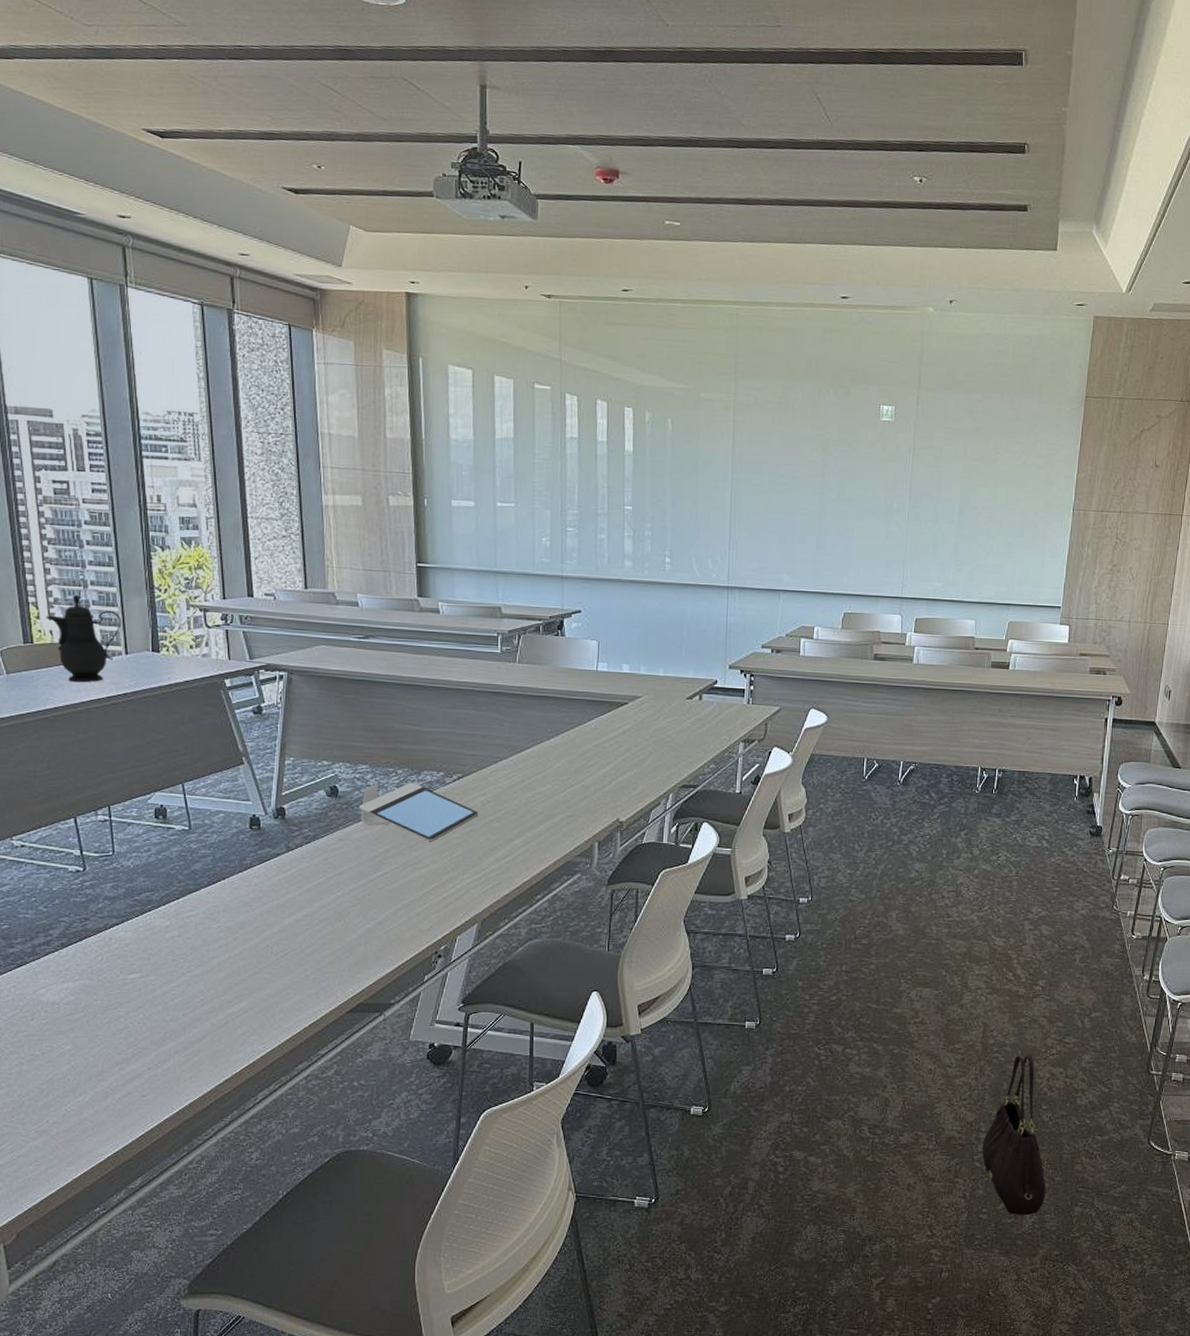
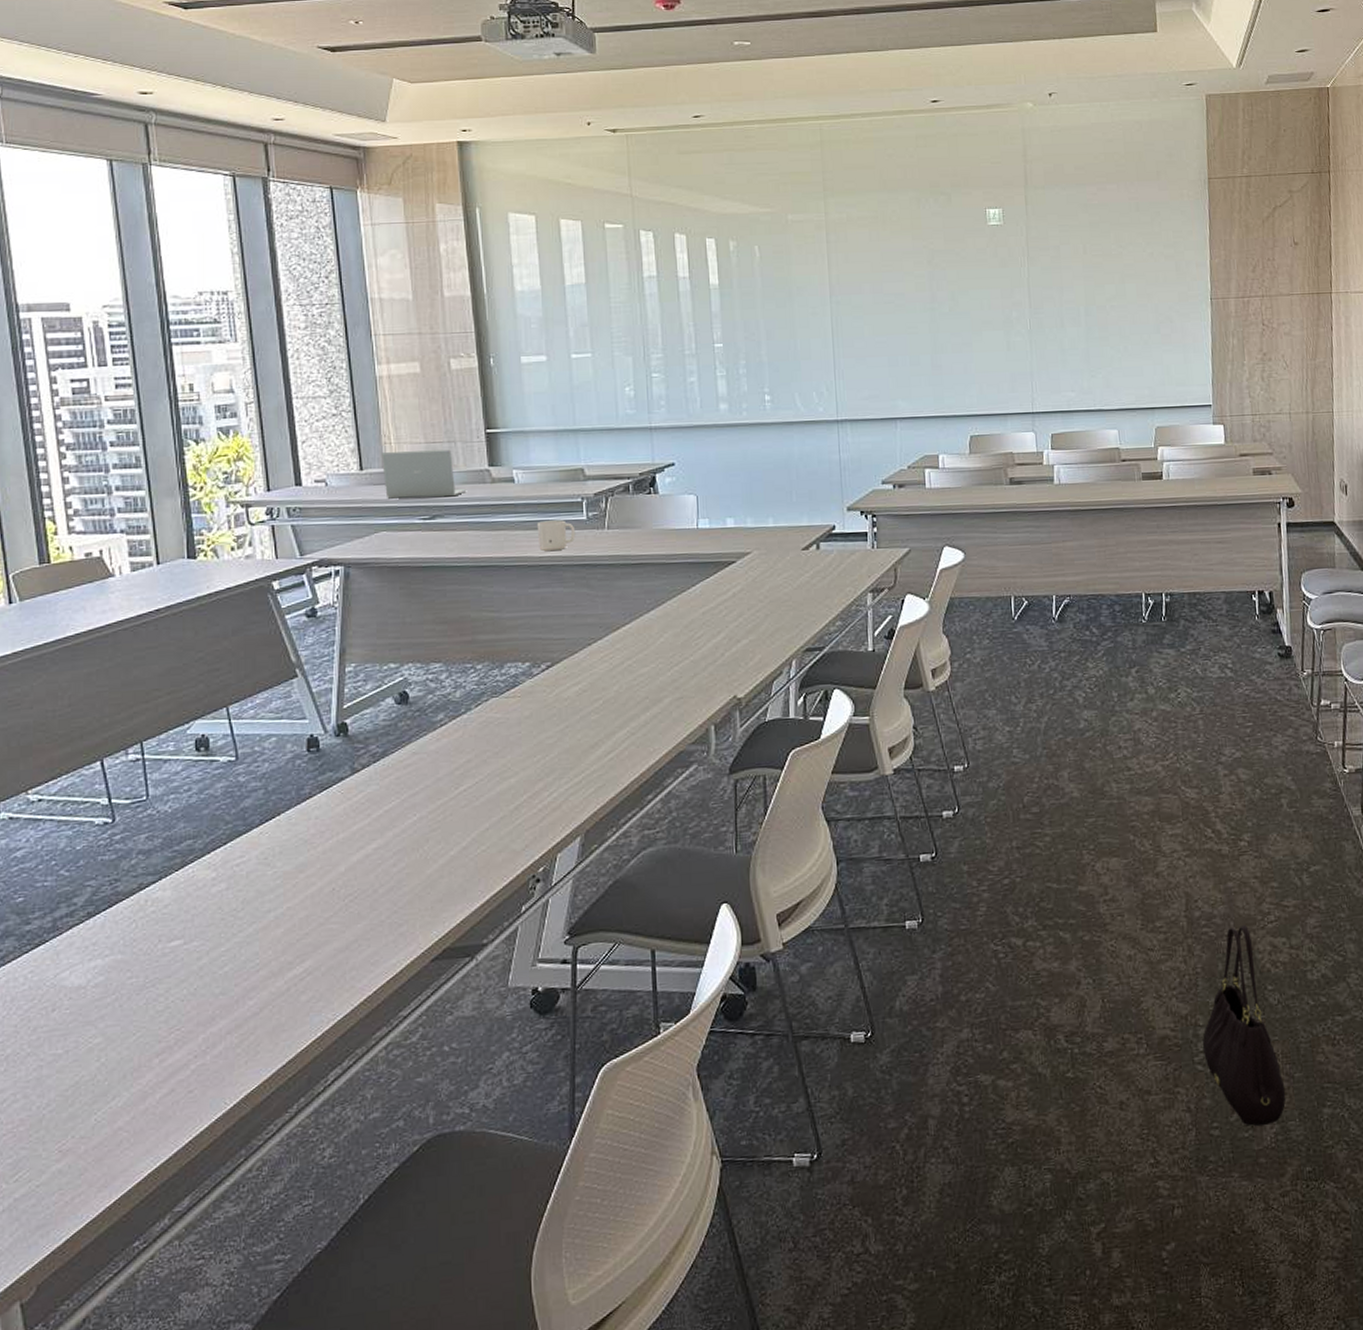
coffeepot: present [45,594,122,682] -> none [64,503,152,602]
laptop: none [324,575,397,621] -> present [381,449,466,499]
tablet: present [359,782,479,841] -> none [433,677,573,744]
mug: none [456,650,490,677] -> present [536,520,576,551]

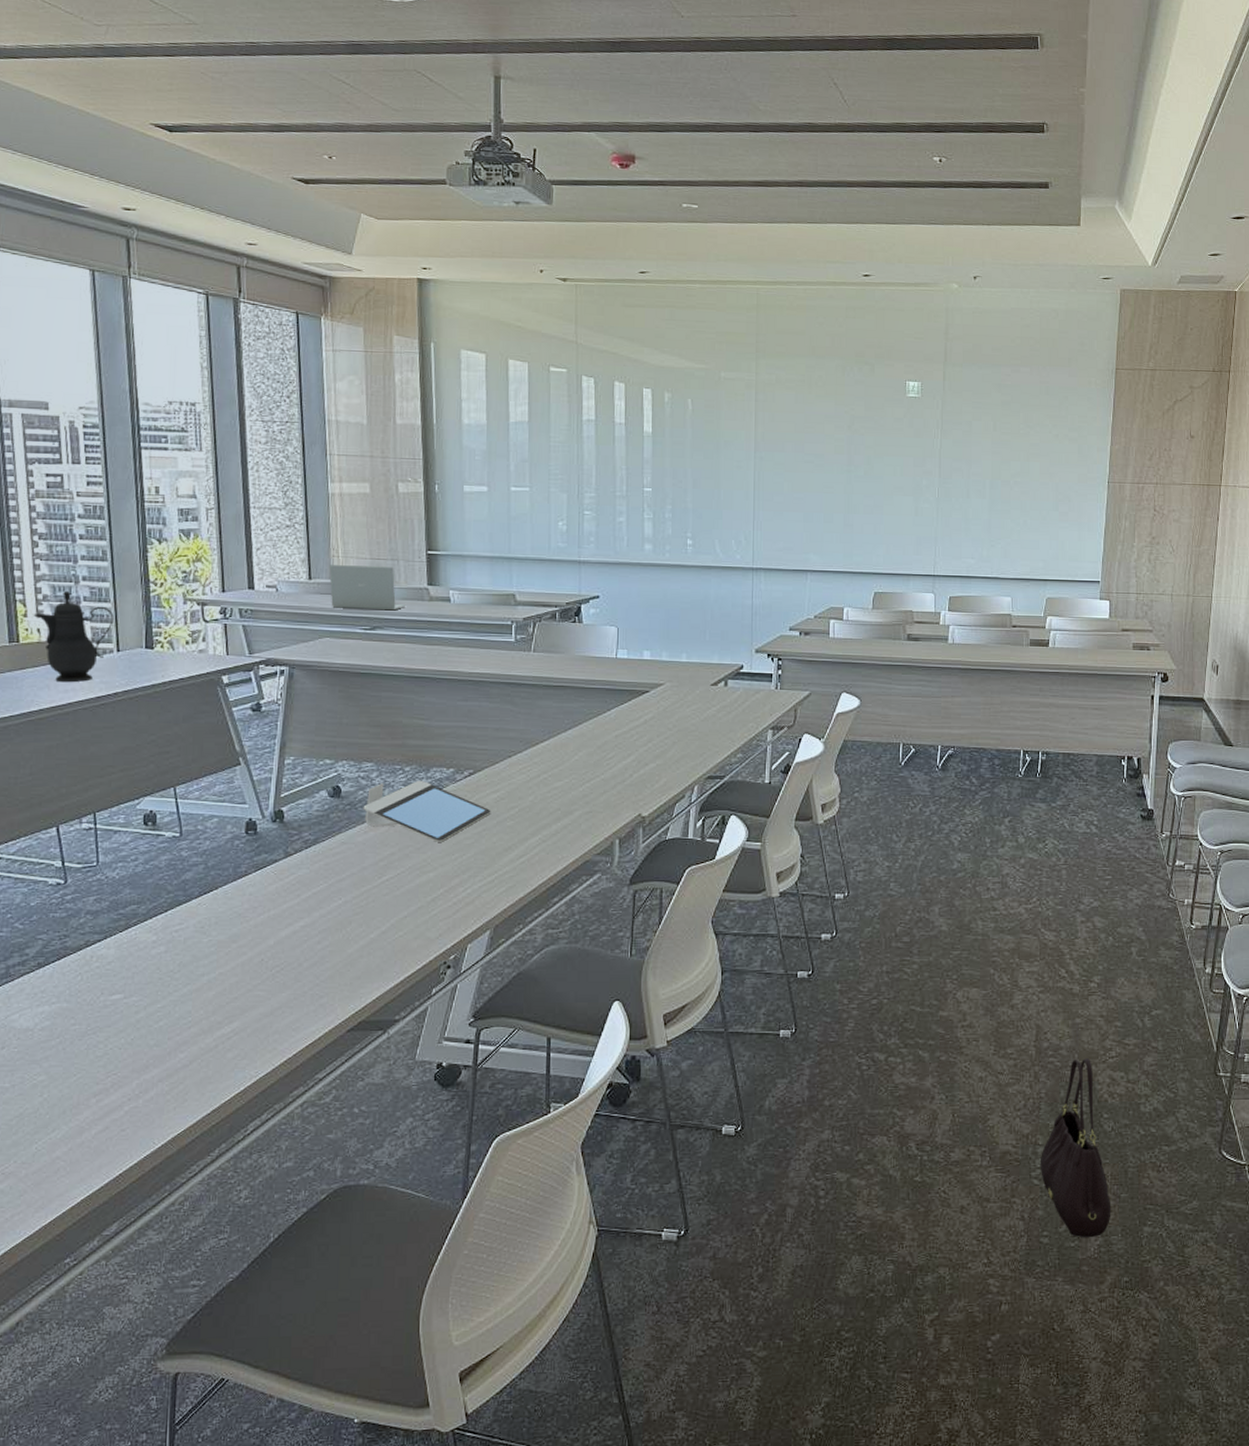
coffeepot: none [64,503,152,602] -> present [33,590,114,682]
tablet: none [433,677,573,744] -> present [363,780,491,842]
mug: present [536,520,576,551] -> none [468,640,504,667]

